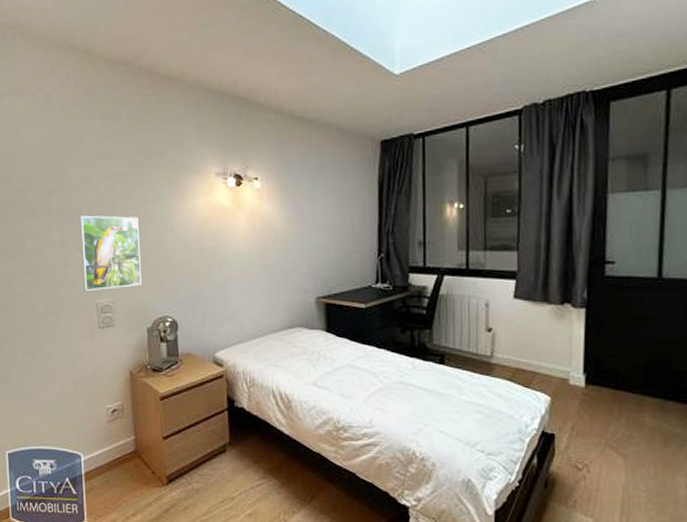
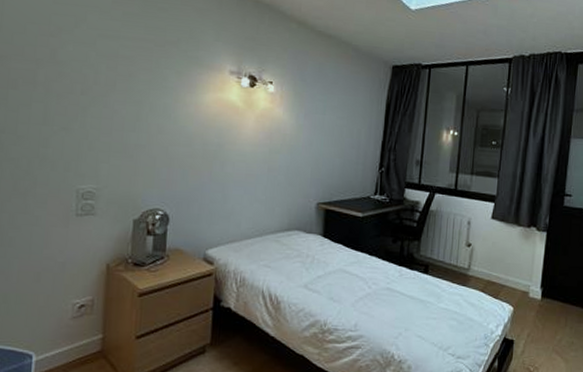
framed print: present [79,215,142,290] -> none [64,93,139,175]

